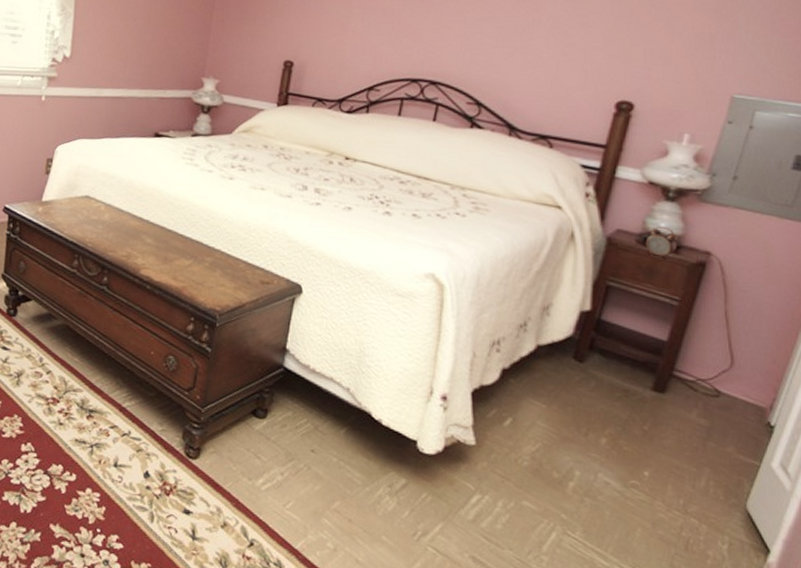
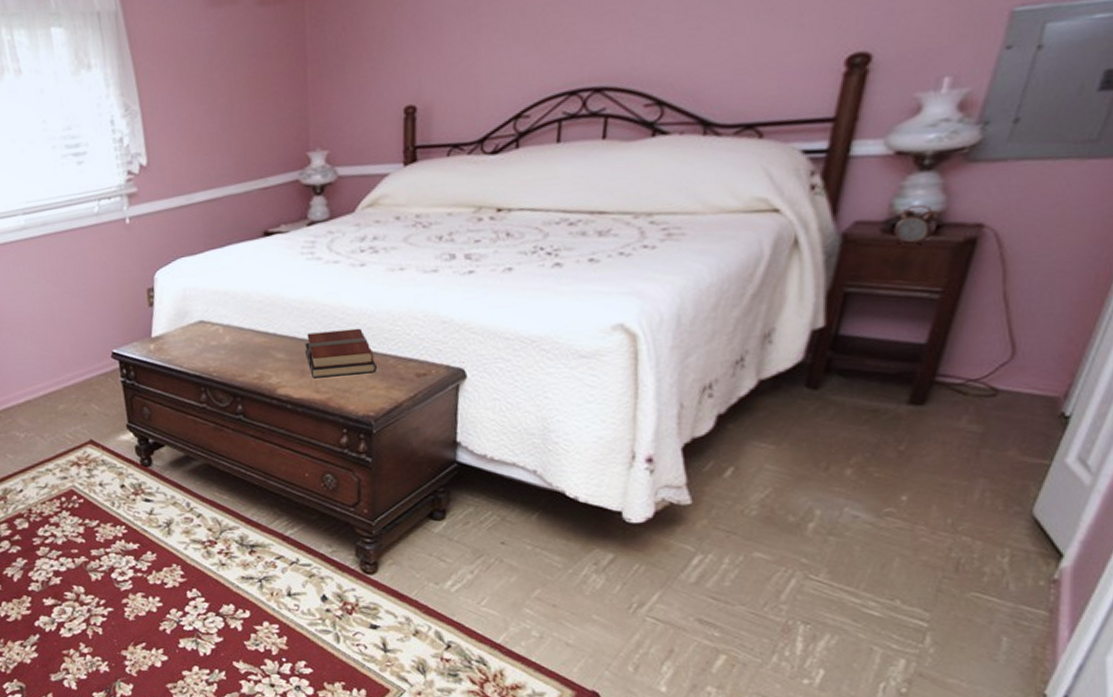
books: none [171,226,229,273] -> present [305,328,377,379]

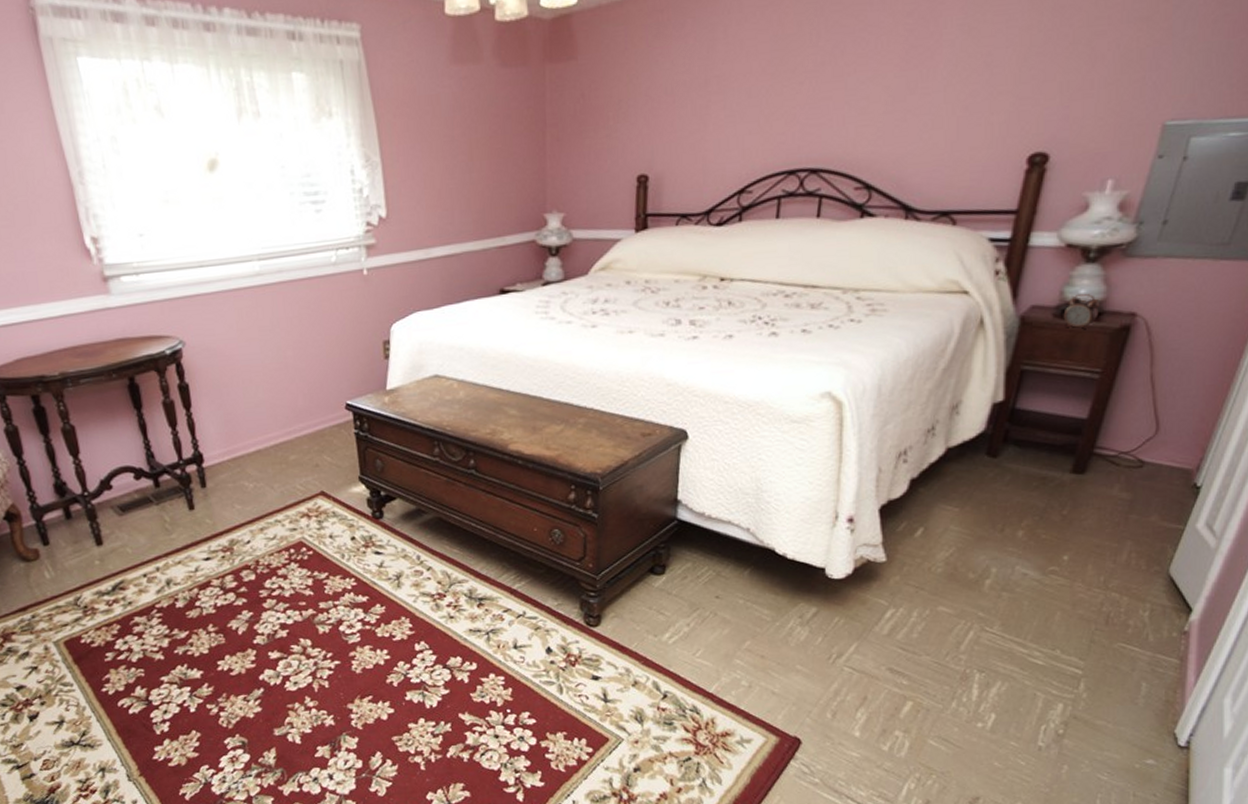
books: present [305,328,377,379] -> none [537,387,605,435]

